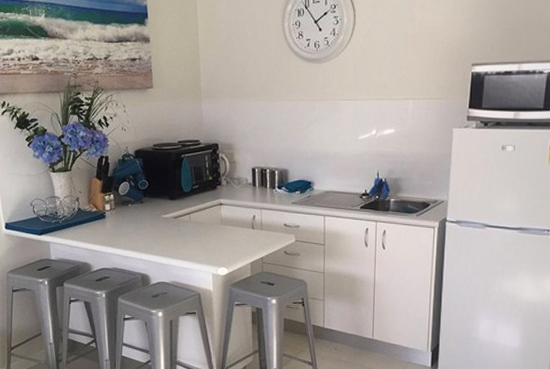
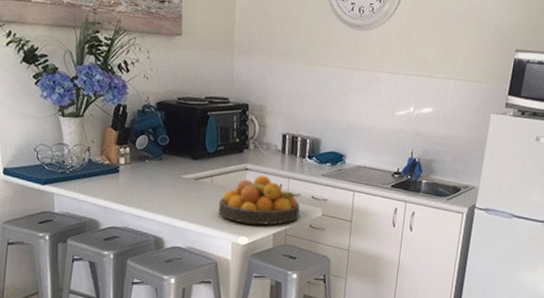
fruit bowl: none [197,208,274,256] -> present [218,175,301,225]

